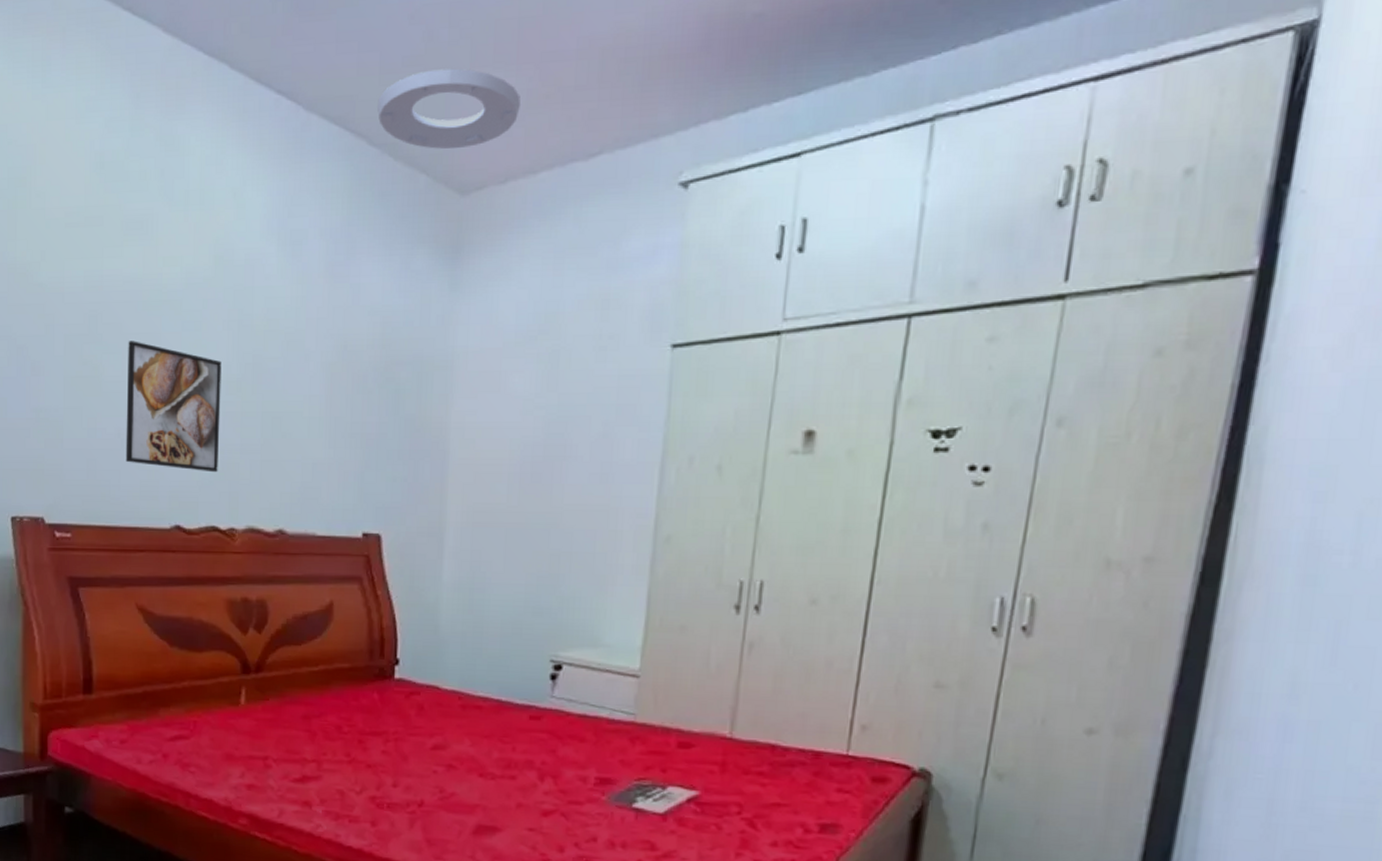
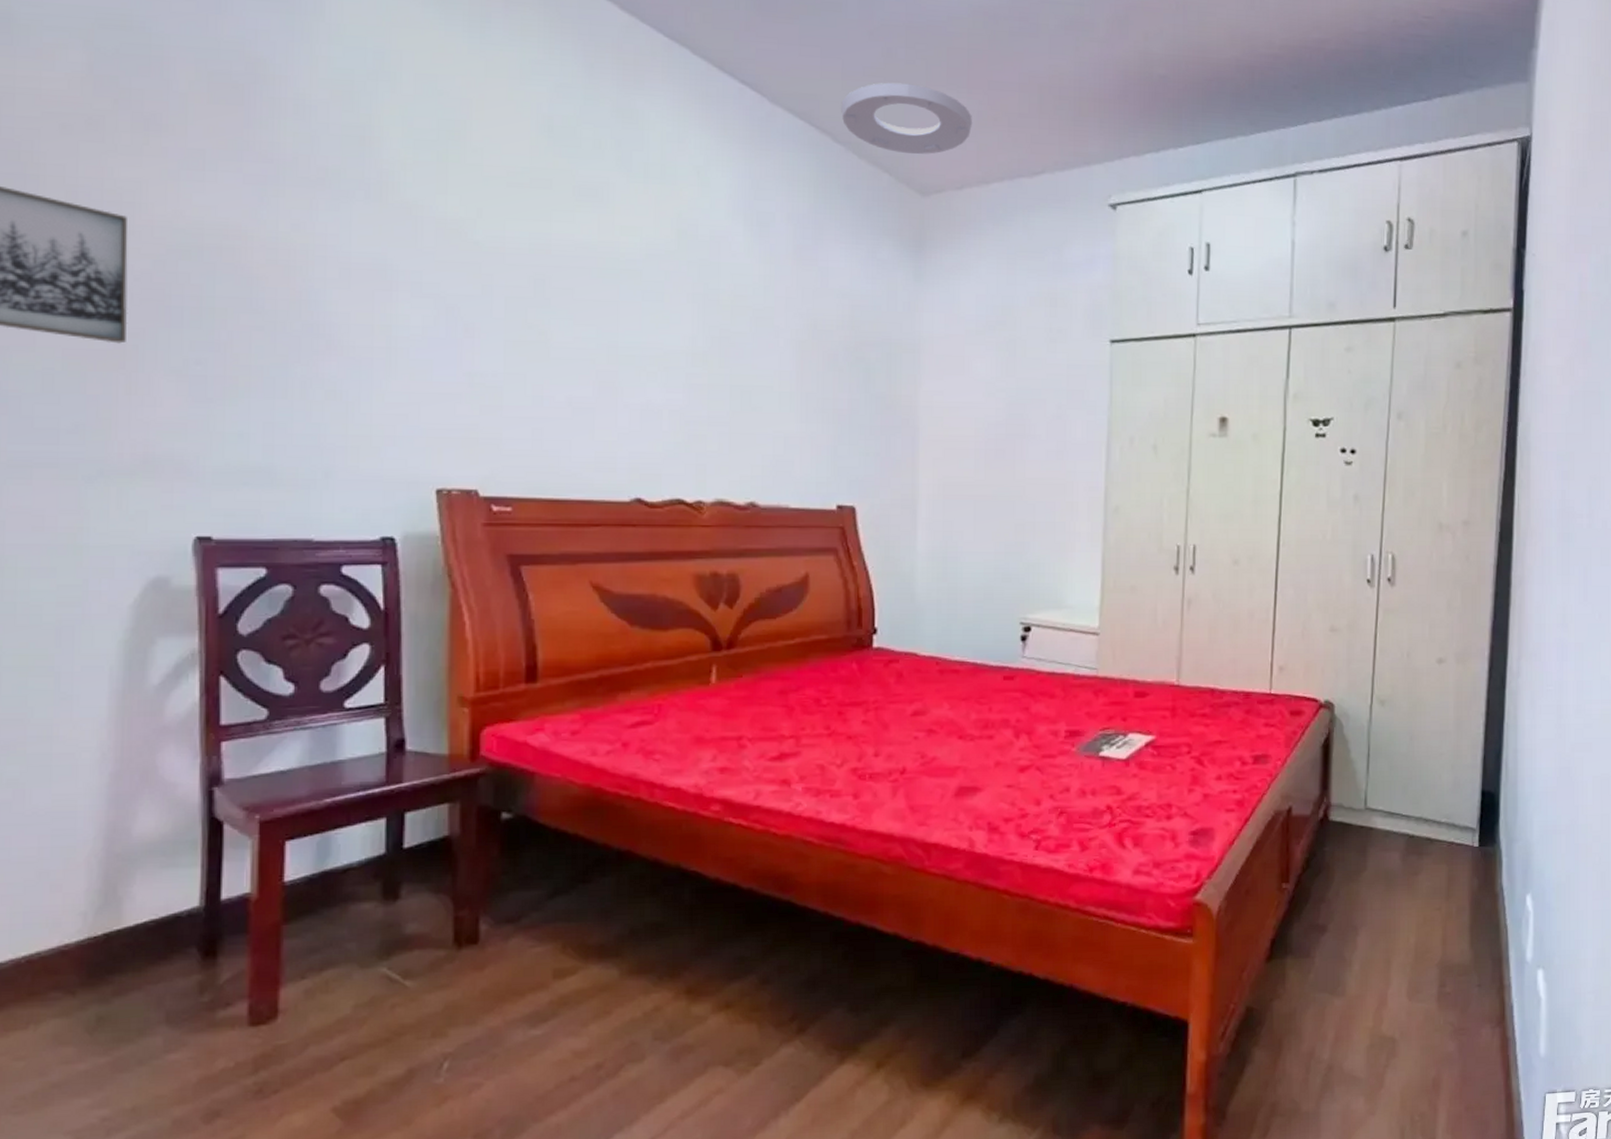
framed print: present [125,341,222,473] -> none [577,307,686,445]

